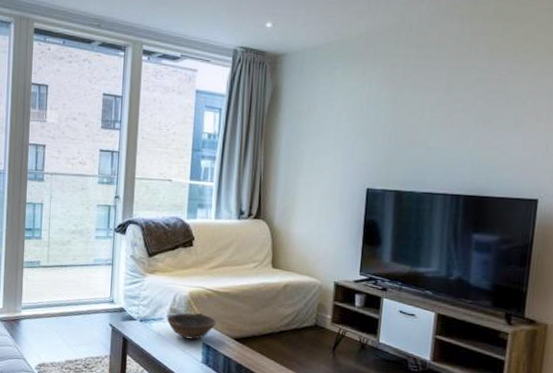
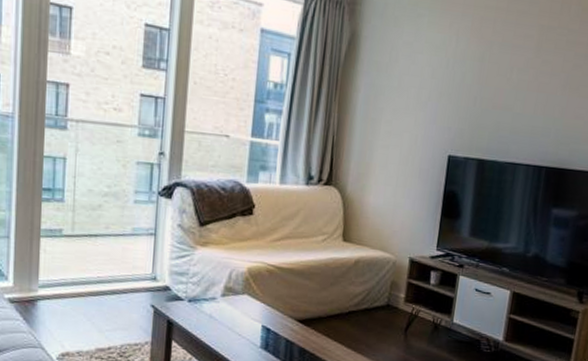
bowl: present [166,312,217,340] -> none [220,291,279,322]

